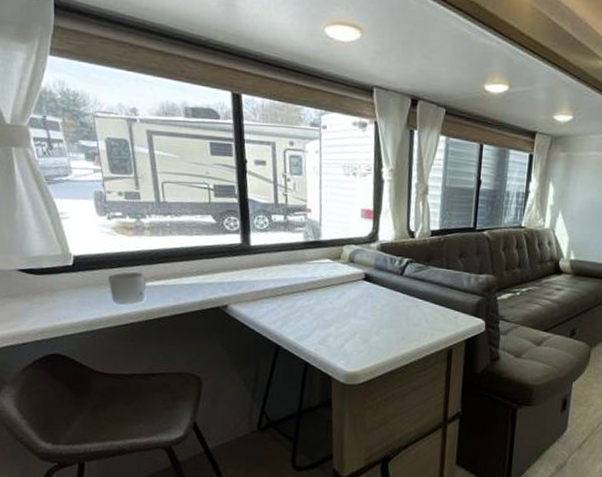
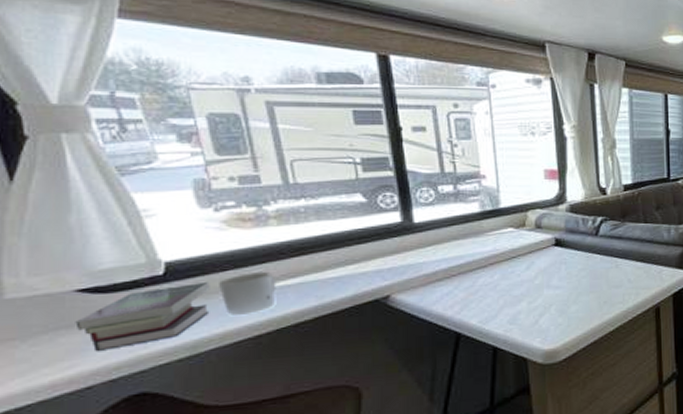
books: none [17,274,102,319] -> present [75,281,210,352]

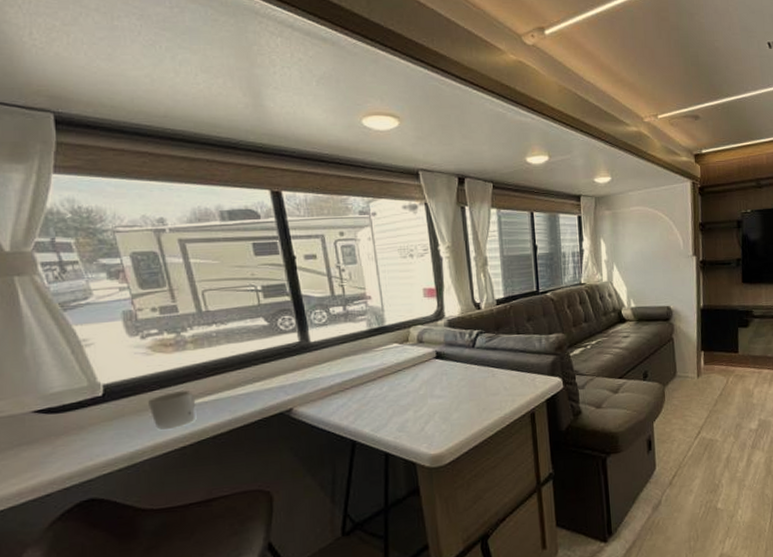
books: present [75,281,210,352] -> none [34,400,142,465]

